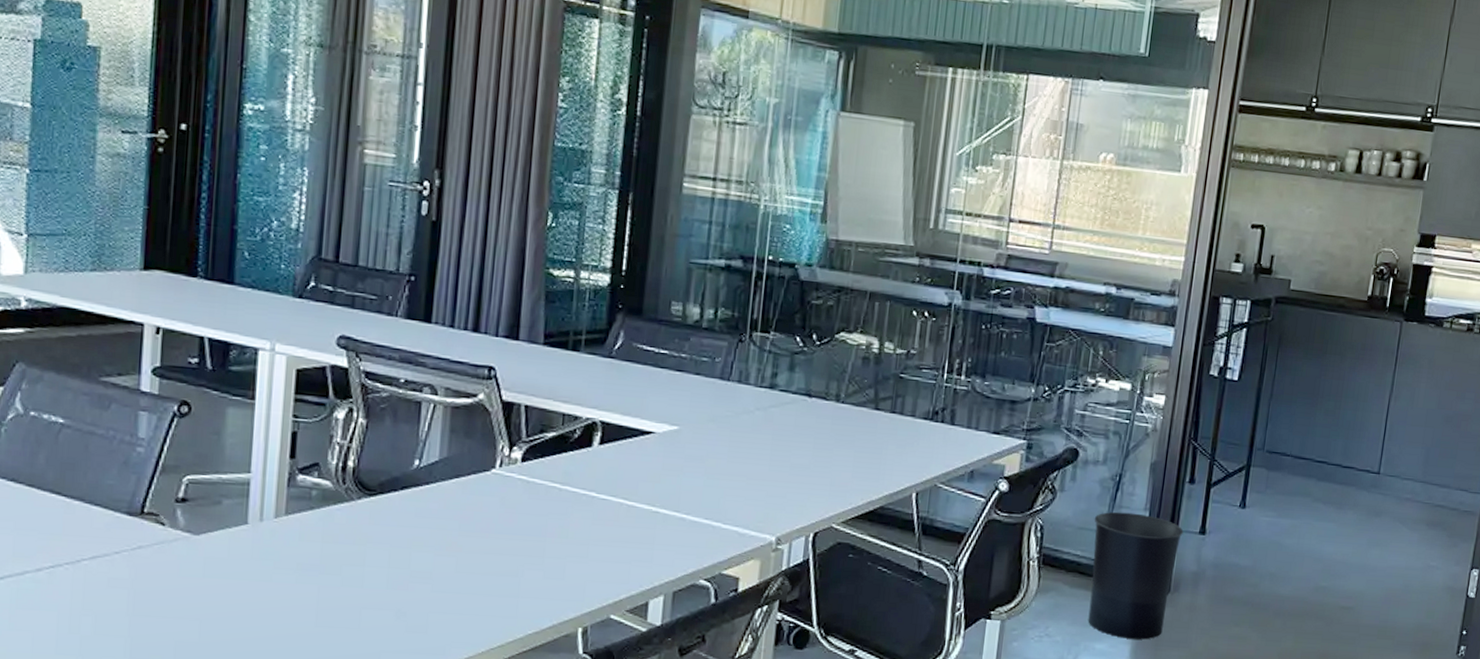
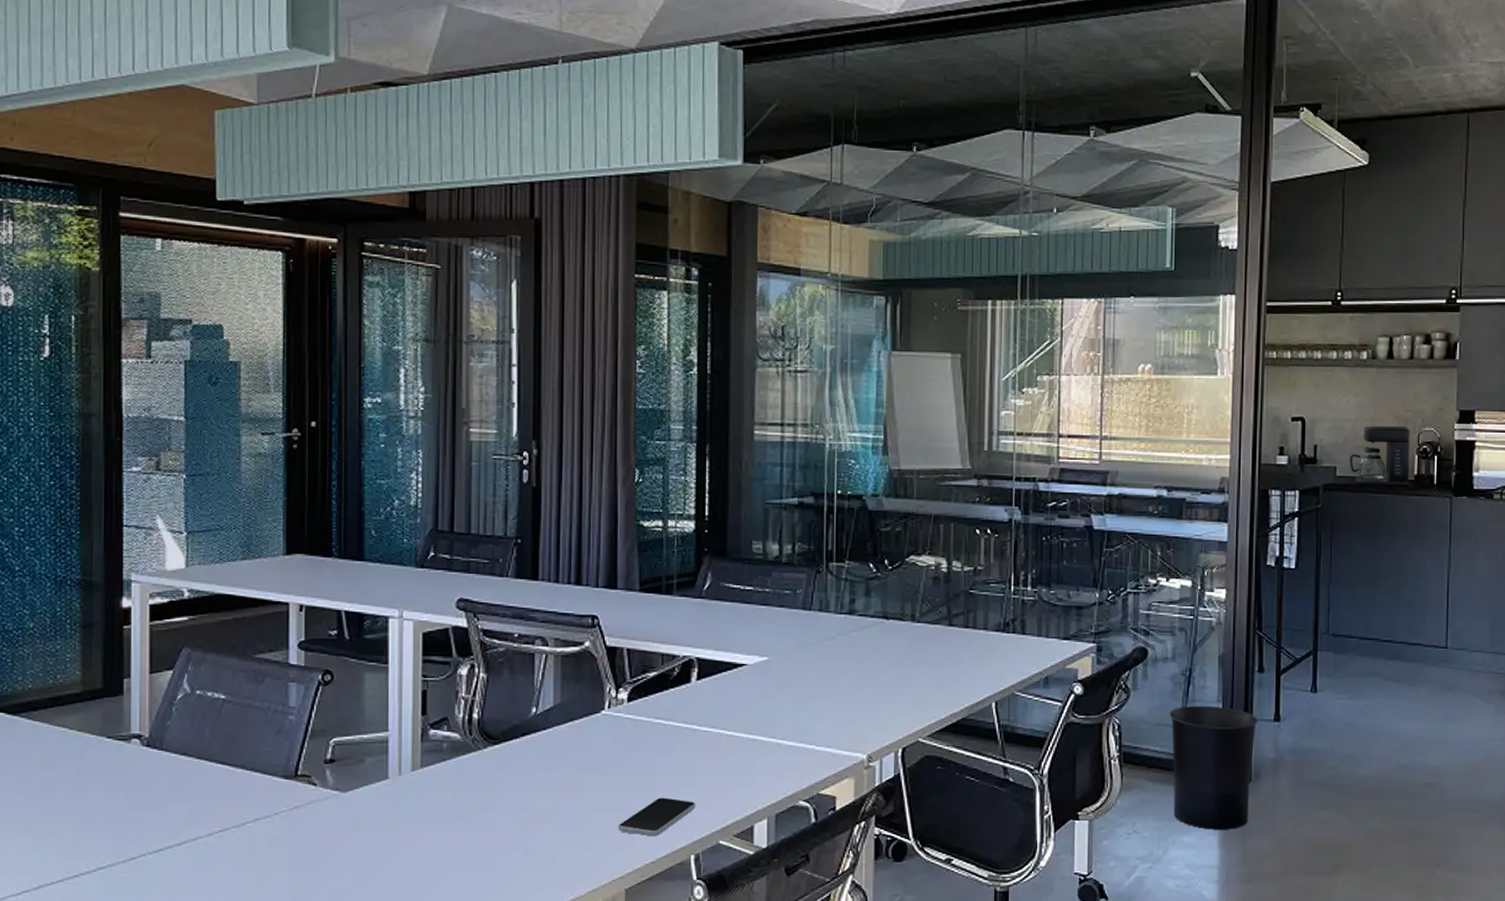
mobile phone: none [500,565,588,606] -> present [617,797,696,837]
coffee maker: none [1304,240,1369,308] -> present [1350,425,1410,488]

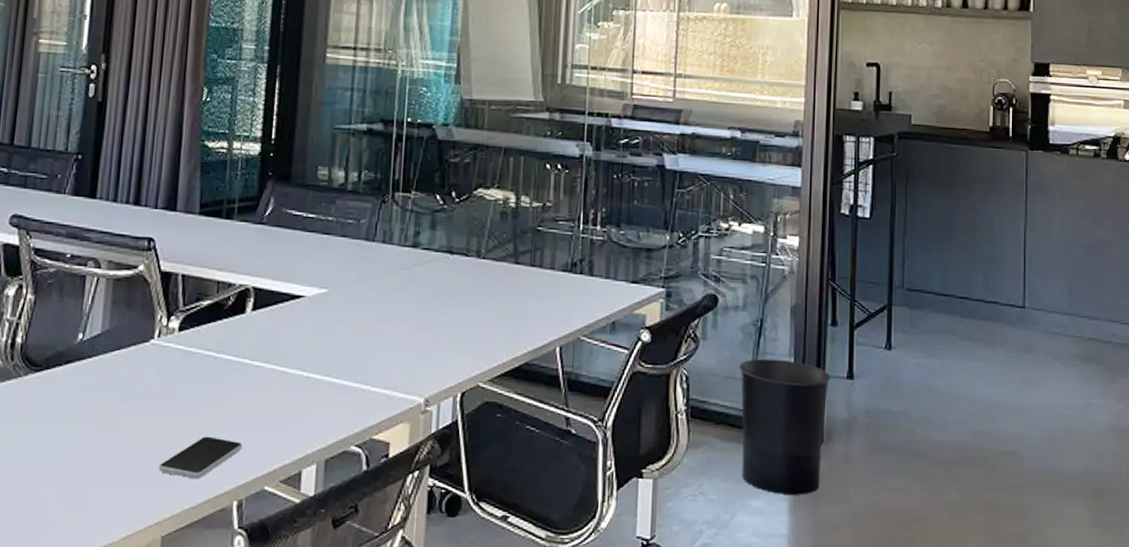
coffee maker: present [1350,425,1410,488] -> none [925,74,985,139]

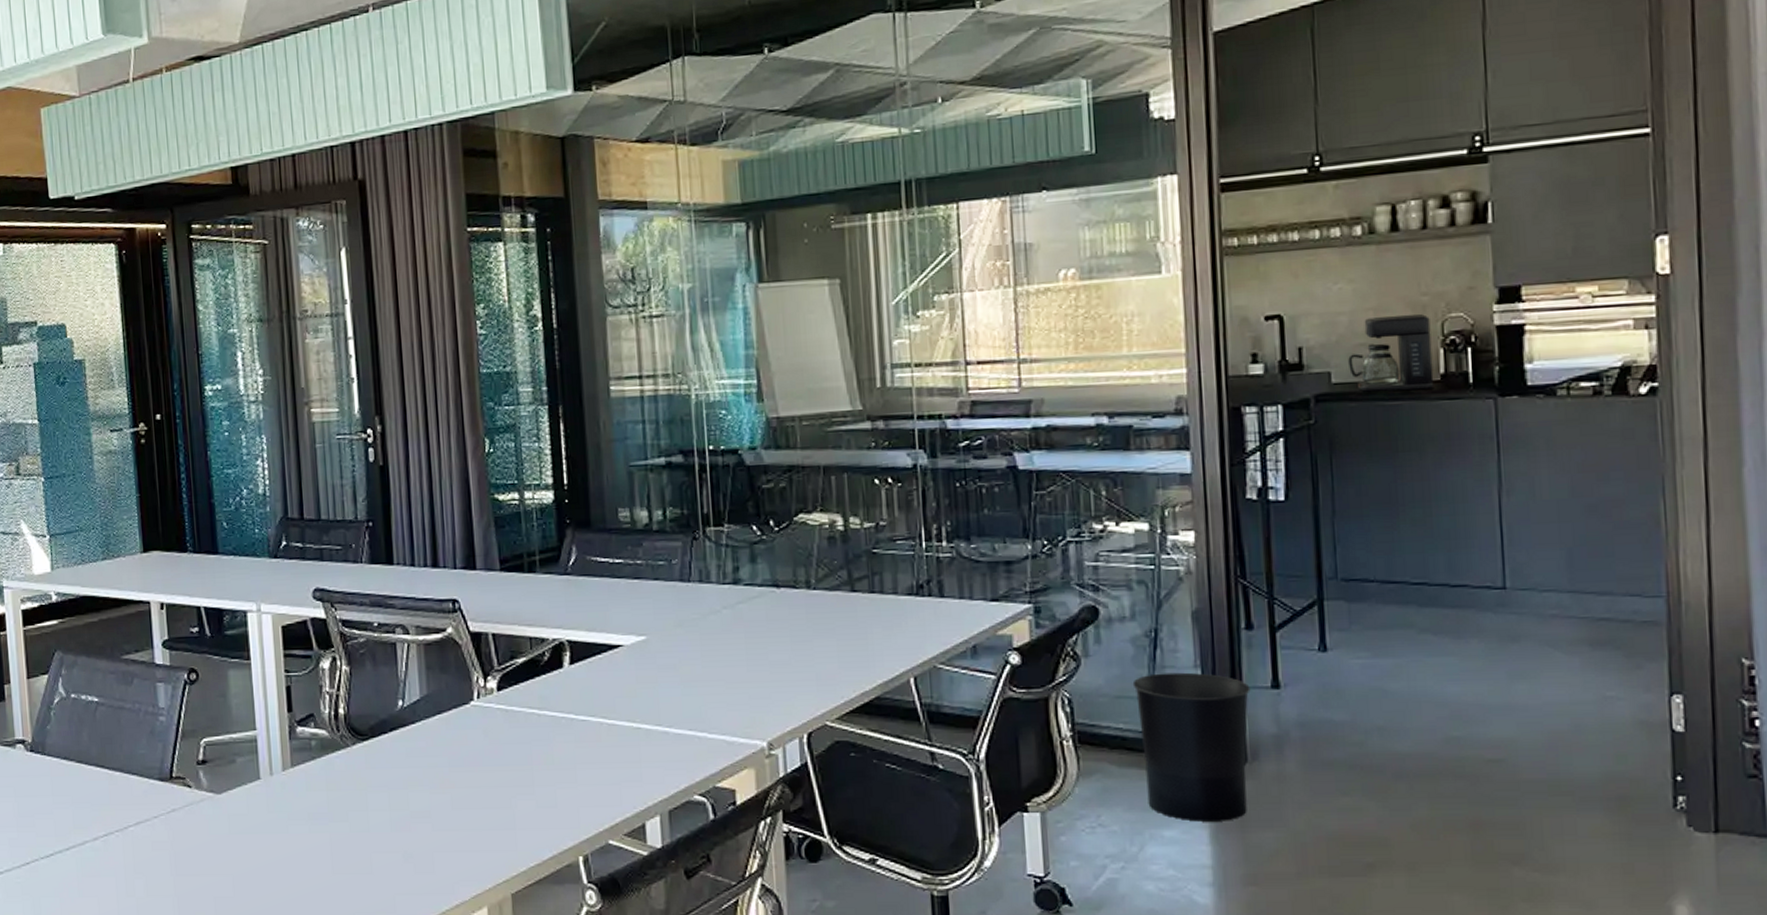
mobile phone: present [158,436,243,479] -> none [497,794,580,837]
coffee maker: none [925,74,985,139] -> present [1348,313,1434,393]

